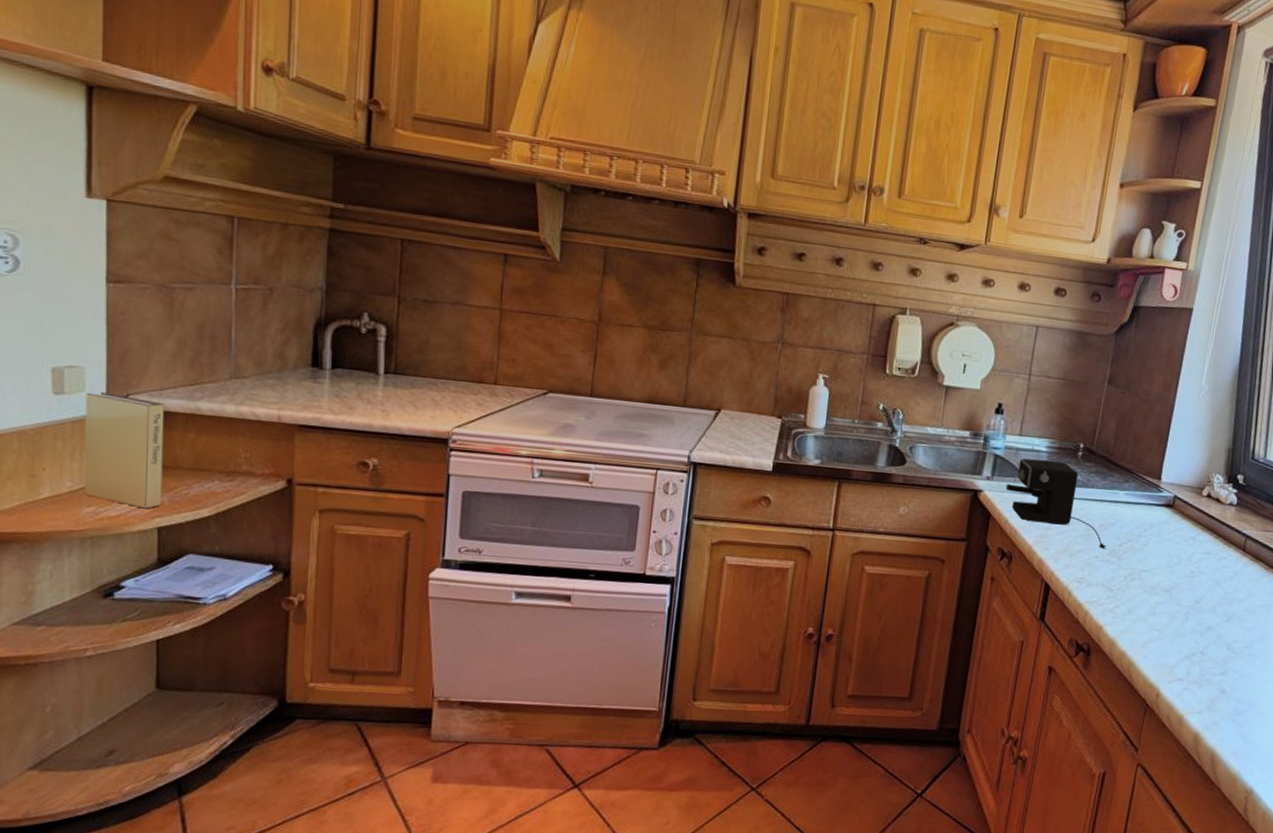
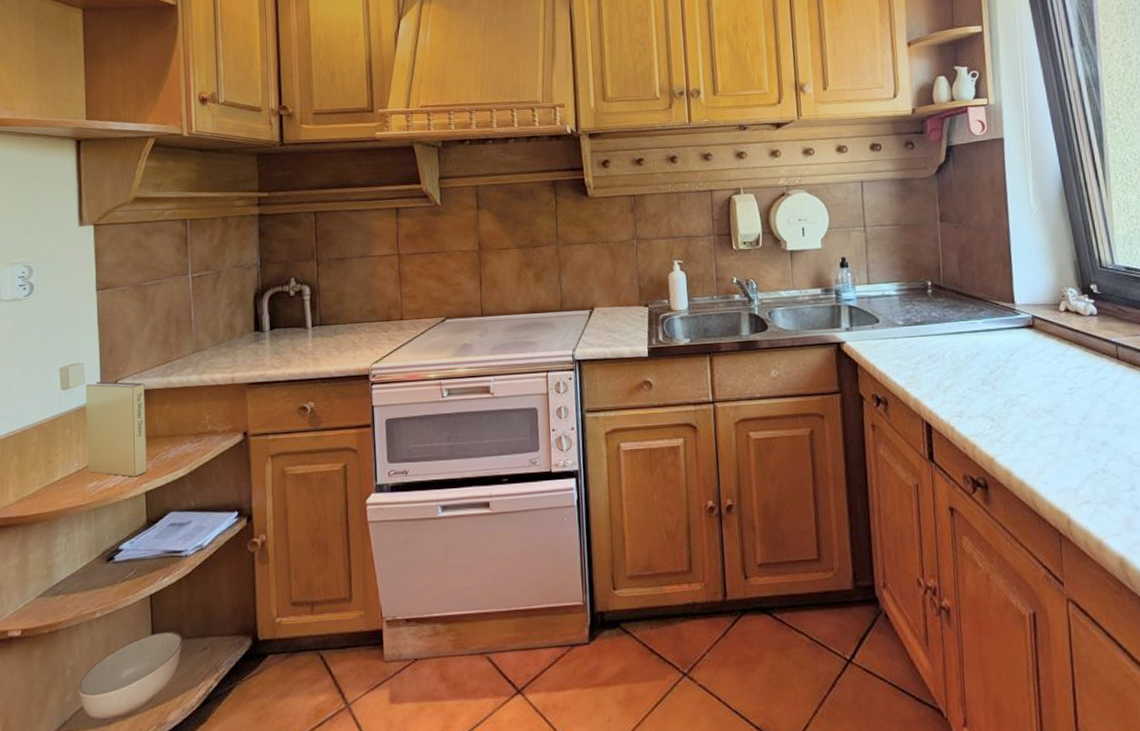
bowl: none [61,680,195,763] -> present [78,631,183,719]
coffee maker: present [1005,458,1108,549] -> none [865,301,979,380]

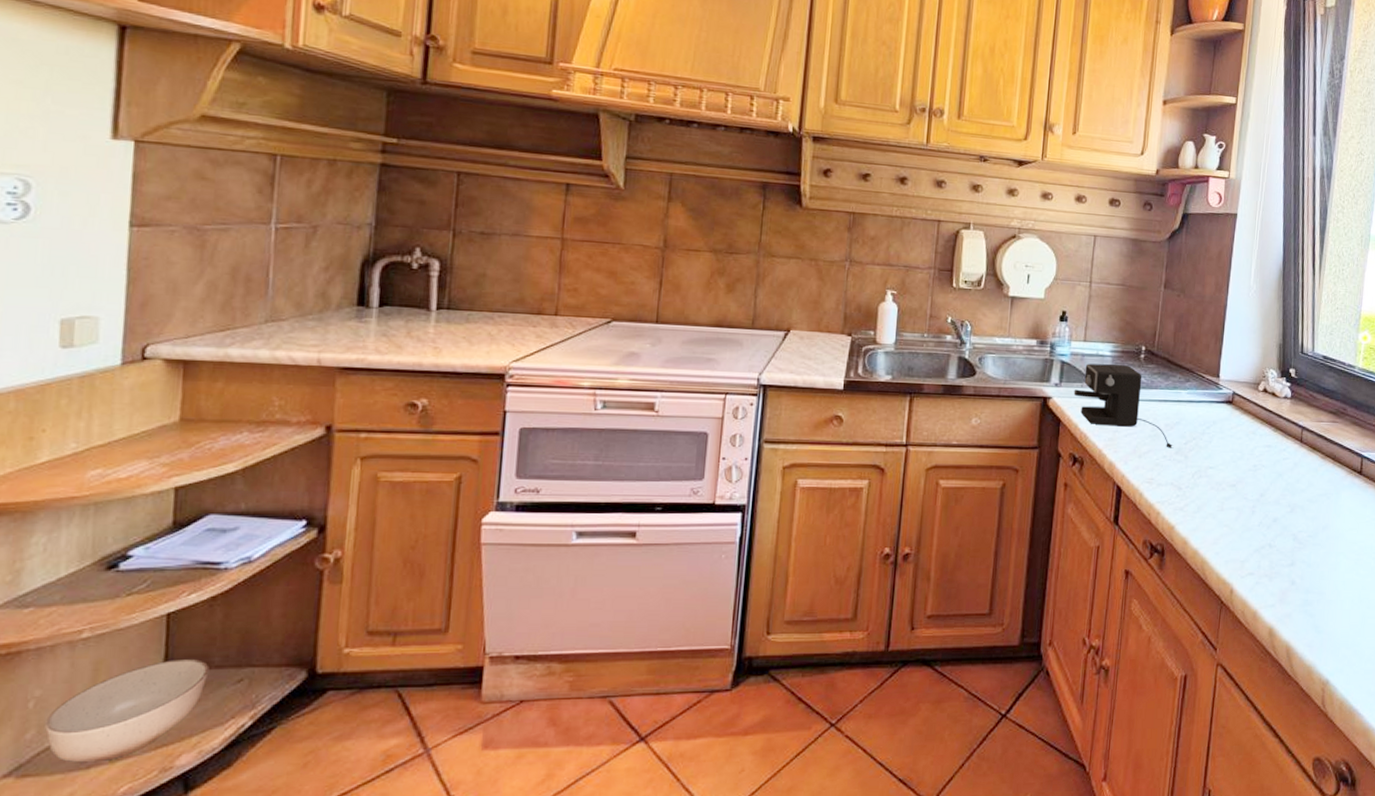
book: present [85,381,147,477] -> none [91,343,190,468]
coffee maker: none [865,301,979,380] -> present [1073,363,1174,448]

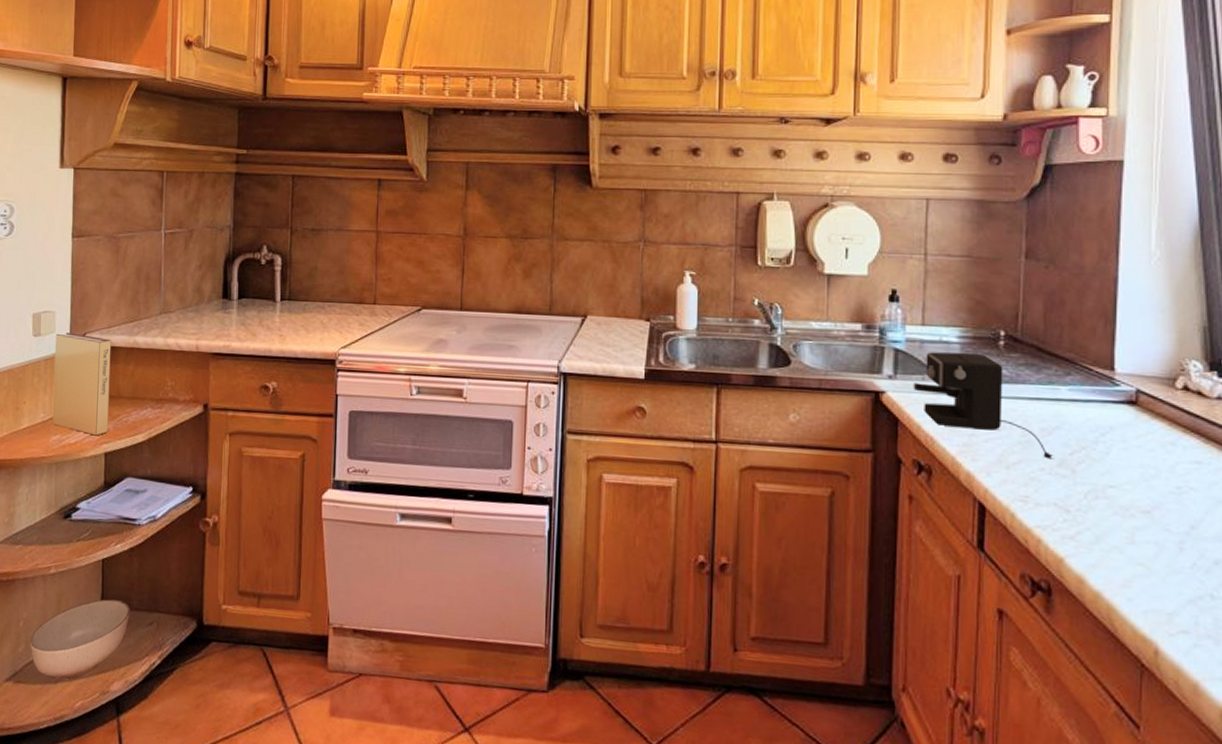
book: none [91,343,190,468] -> present [53,332,112,436]

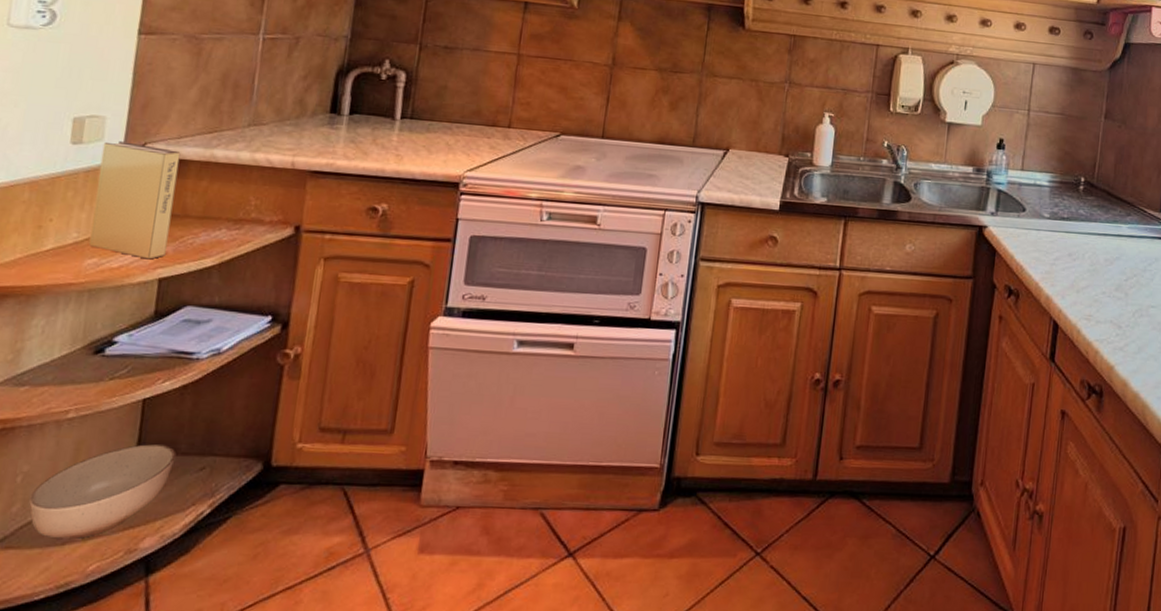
coffee maker: present [913,352,1055,460] -> none [1010,193,1114,285]

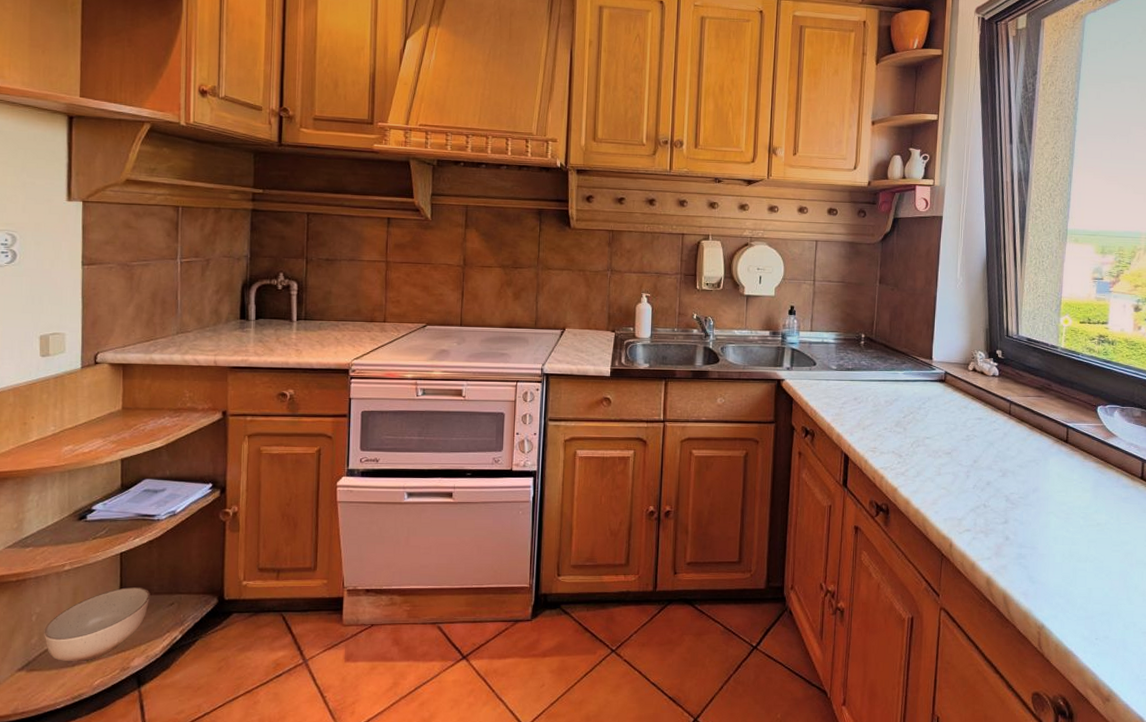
book: present [89,141,181,260] -> none [64,352,127,444]

